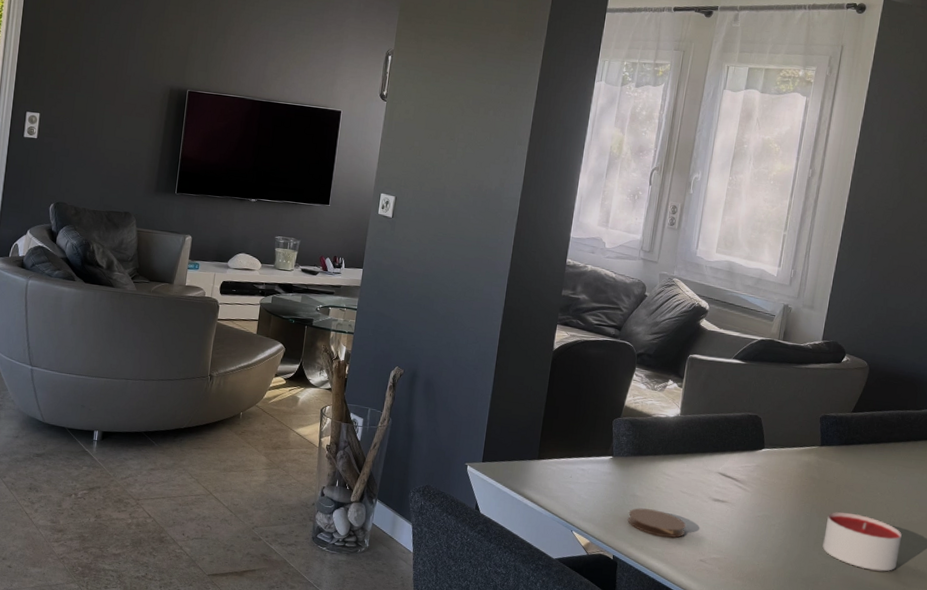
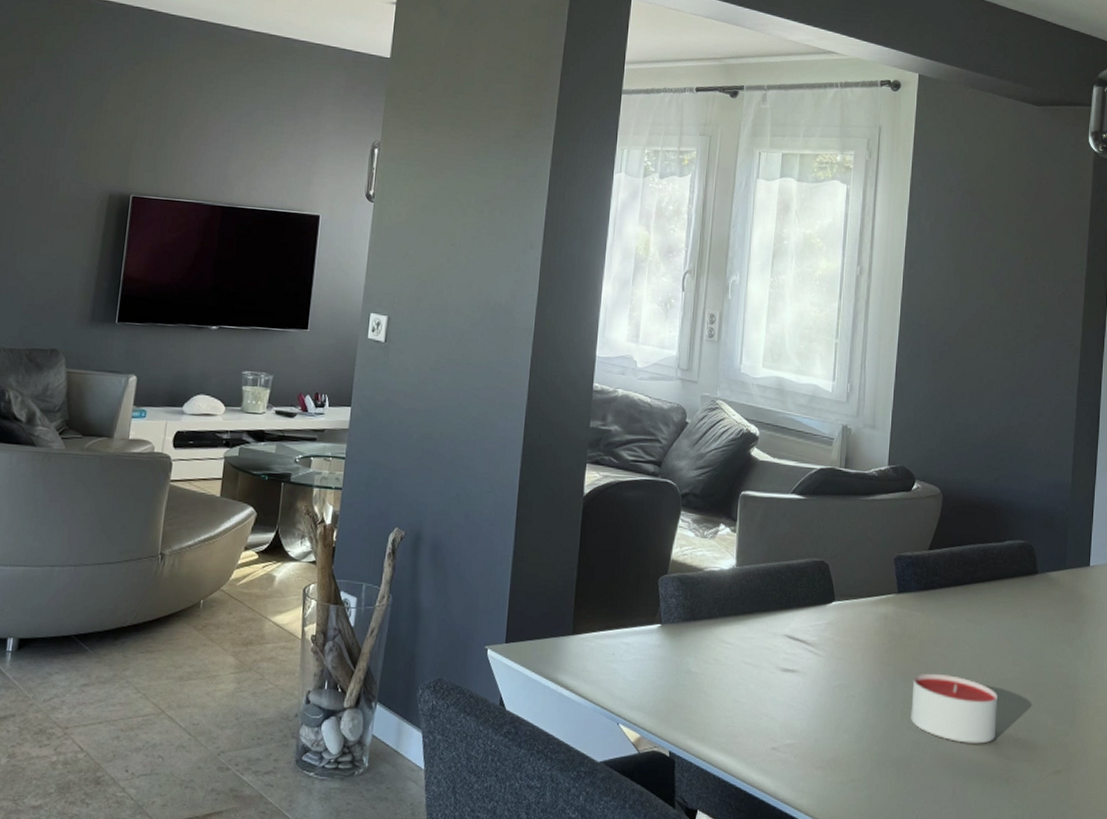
coaster: present [627,508,687,538] -> none [683,687,753,723]

